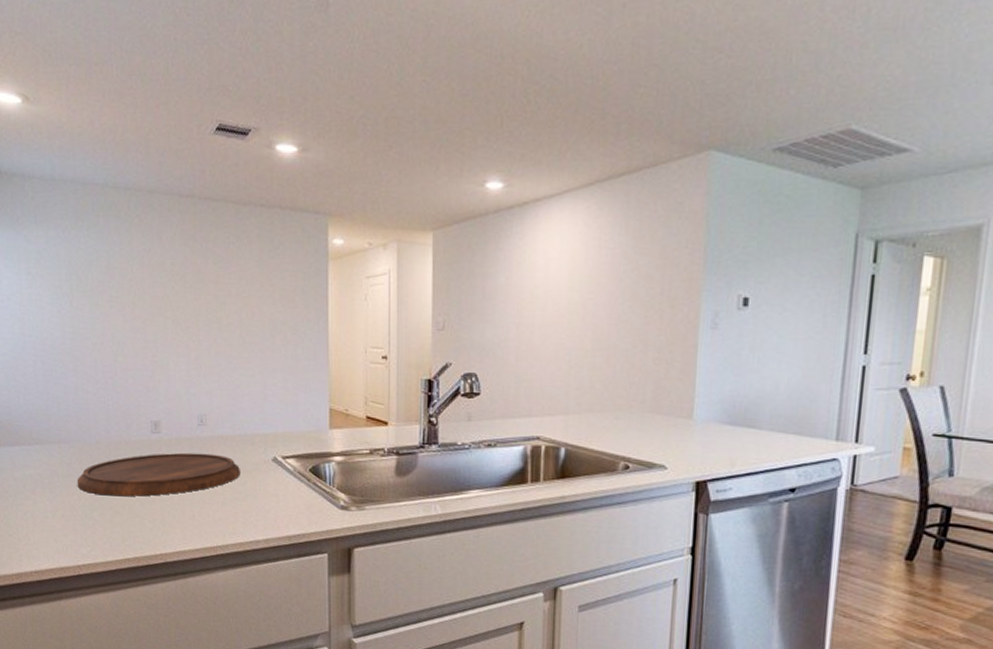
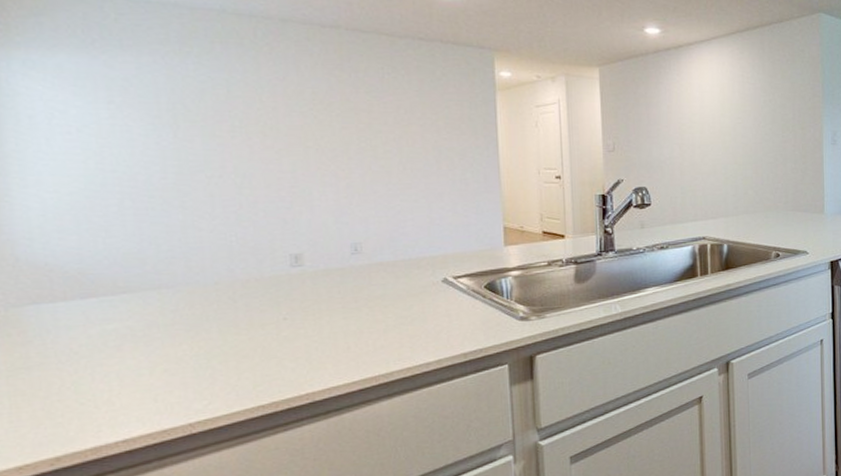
cutting board: present [77,452,240,497] -> none [186,281,405,341]

